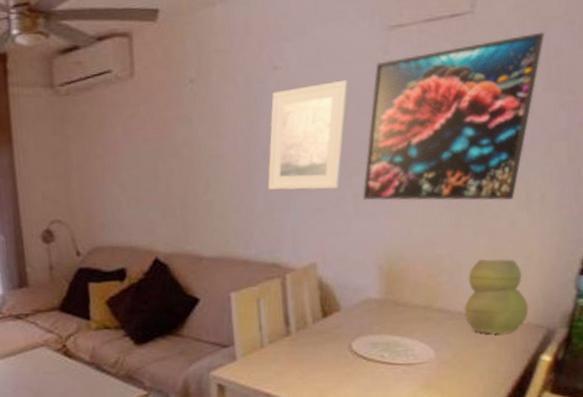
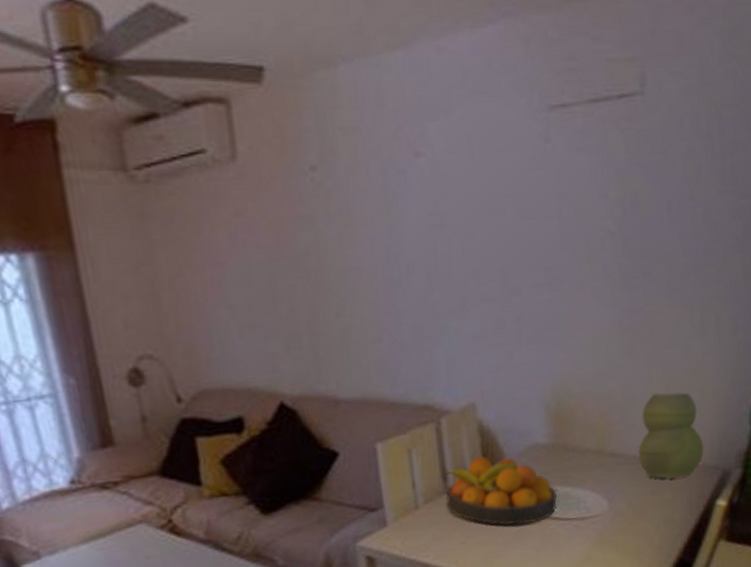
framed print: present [268,80,349,190] -> none [414,173,505,313]
fruit bowl: none [287,307,387,367] -> present [444,456,557,525]
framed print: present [363,32,544,201] -> none [525,122,719,326]

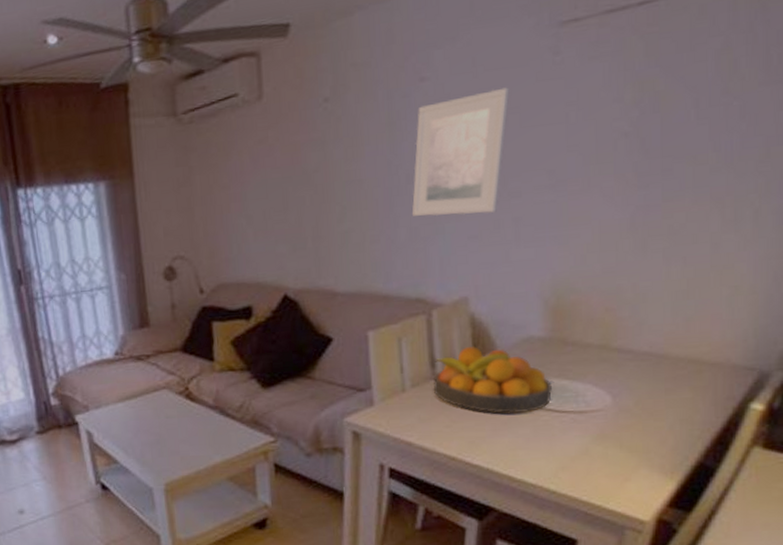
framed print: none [414,173,505,313] -> present [412,87,510,217]
vase: present [637,392,704,479] -> none [649,288,735,378]

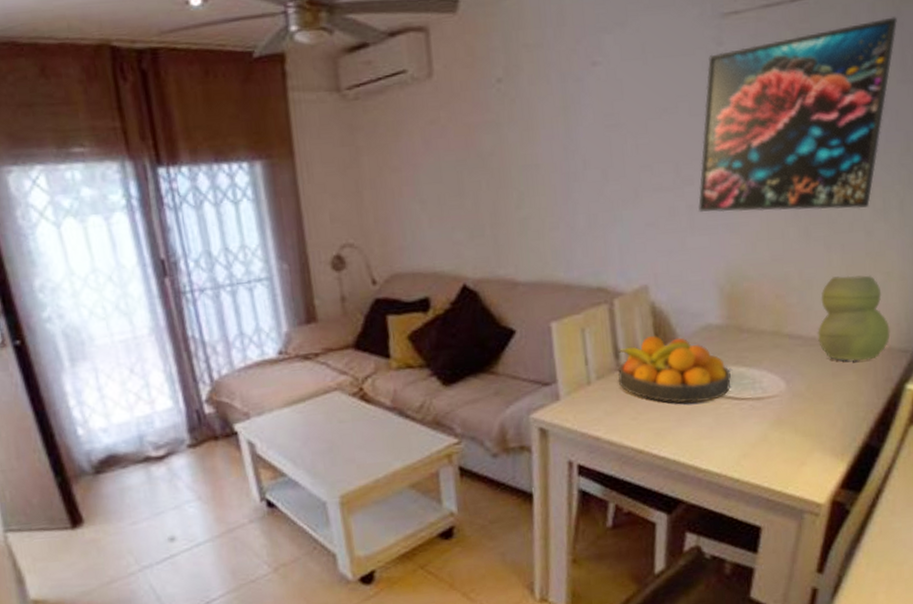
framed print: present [412,87,510,217] -> none [589,75,679,203]
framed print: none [525,14,762,225] -> present [698,17,897,212]
vase: none [649,288,735,378] -> present [817,275,890,362]

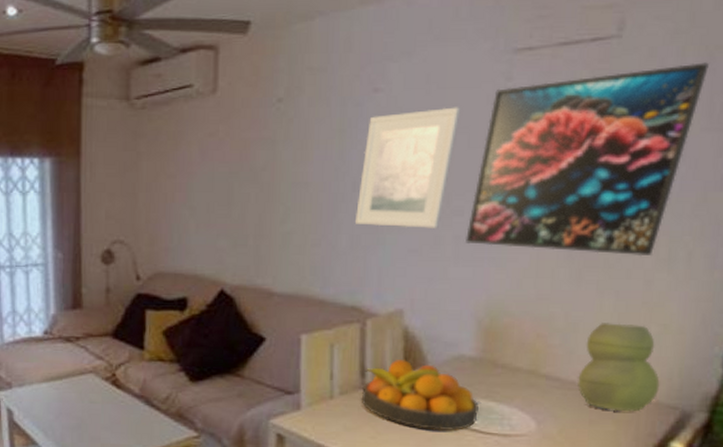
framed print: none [589,75,679,203] -> present [356,107,461,230]

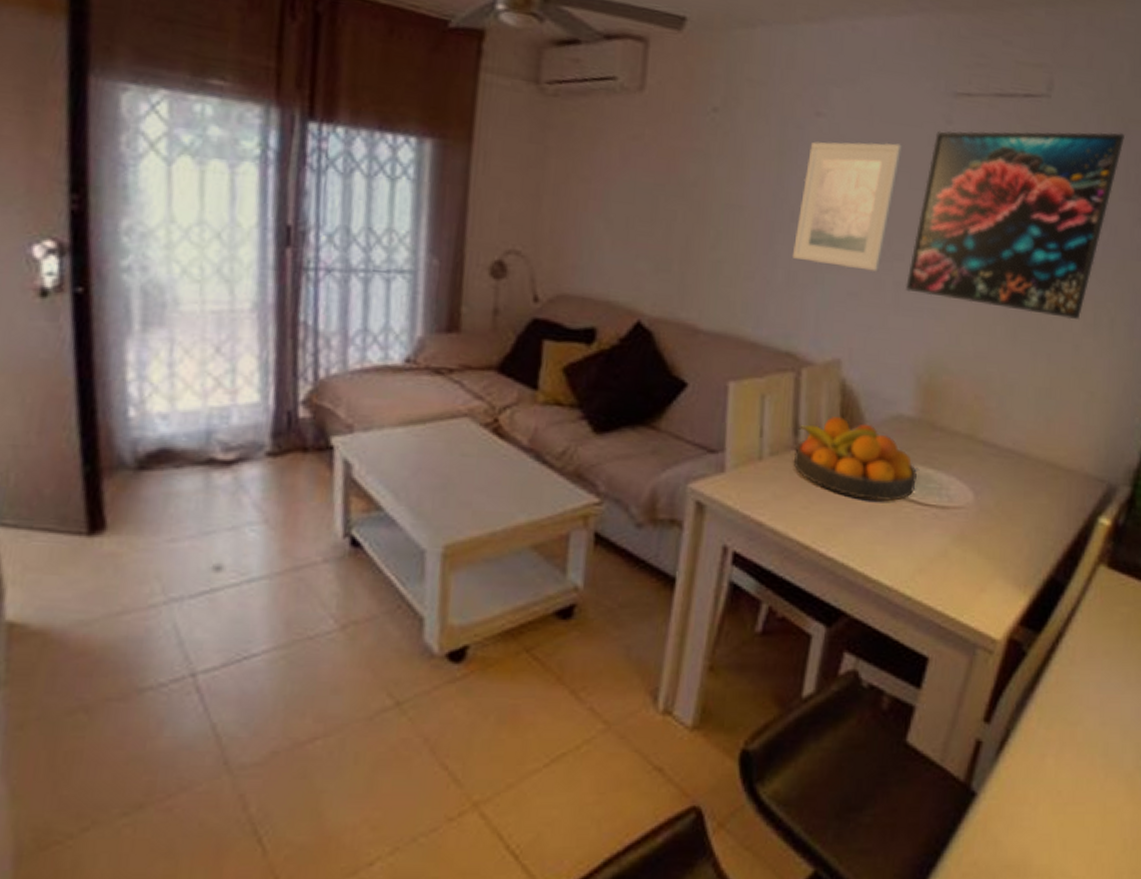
vase: present [577,323,660,412] -> none [1012,387,1088,484]

